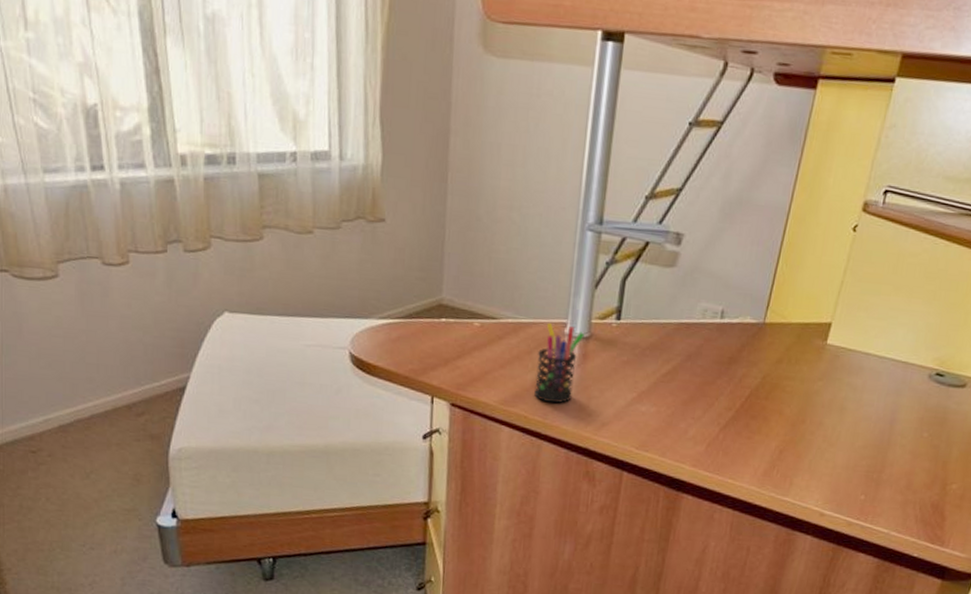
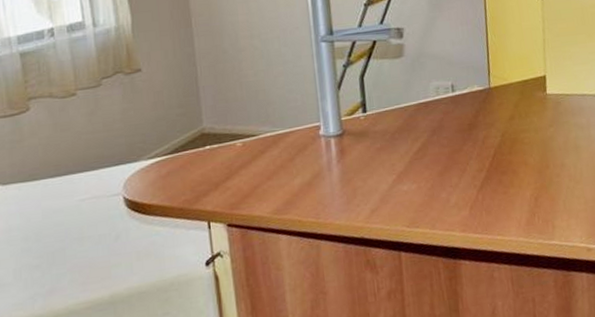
pen holder: present [534,322,585,404] -> none [299,128,339,203]

